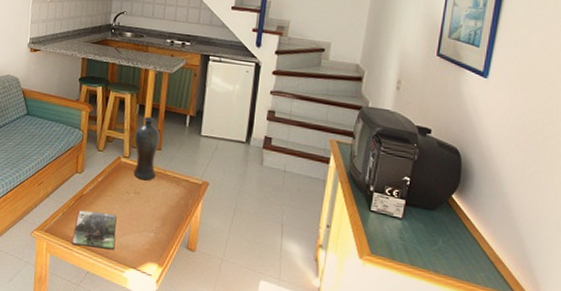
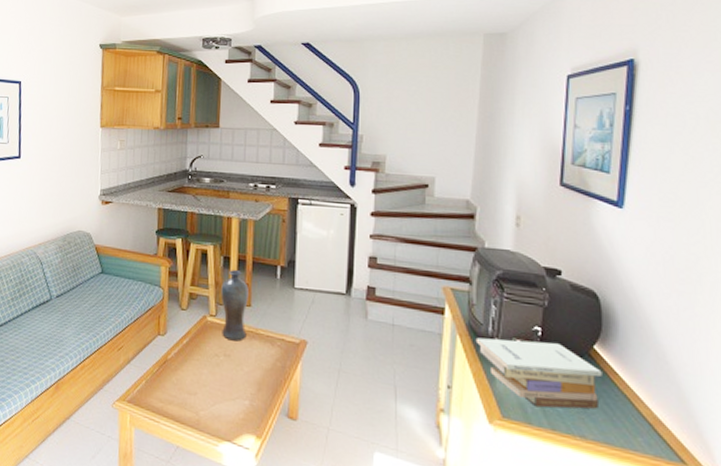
magazine: present [72,210,117,249] -> none [158,376,206,420]
books: none [354,184,457,249] -> present [475,337,602,409]

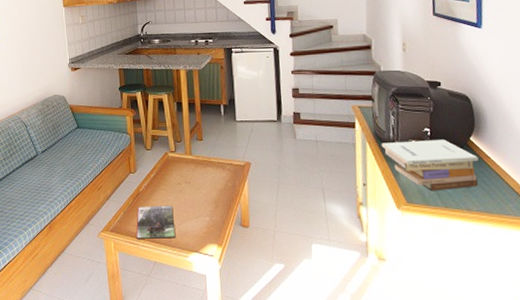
magazine: none [158,376,206,420] -> present [136,205,176,239]
vase: present [221,270,249,342] -> none [177,112,202,170]

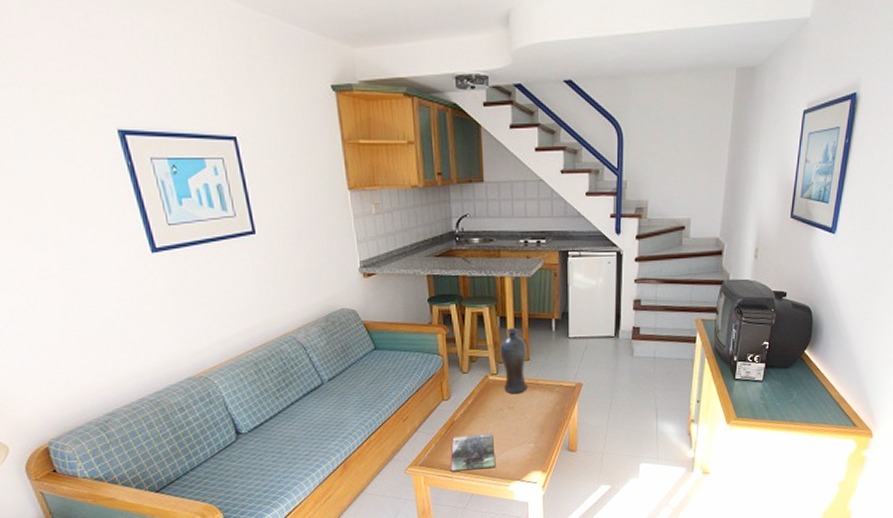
vase: none [177,112,202,170] -> present [500,328,528,394]
books: present [381,139,479,191] -> none [719,352,809,405]

